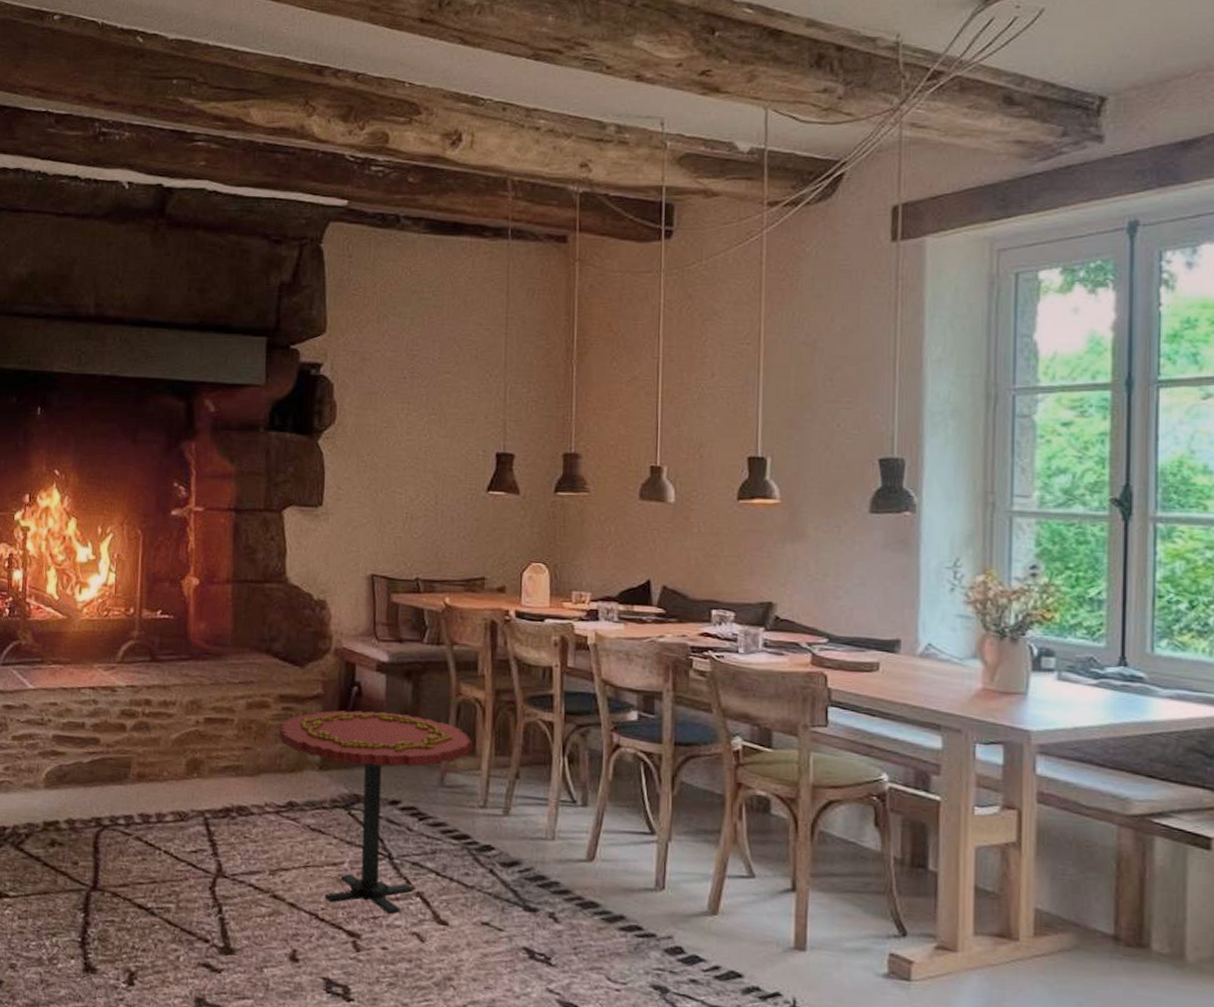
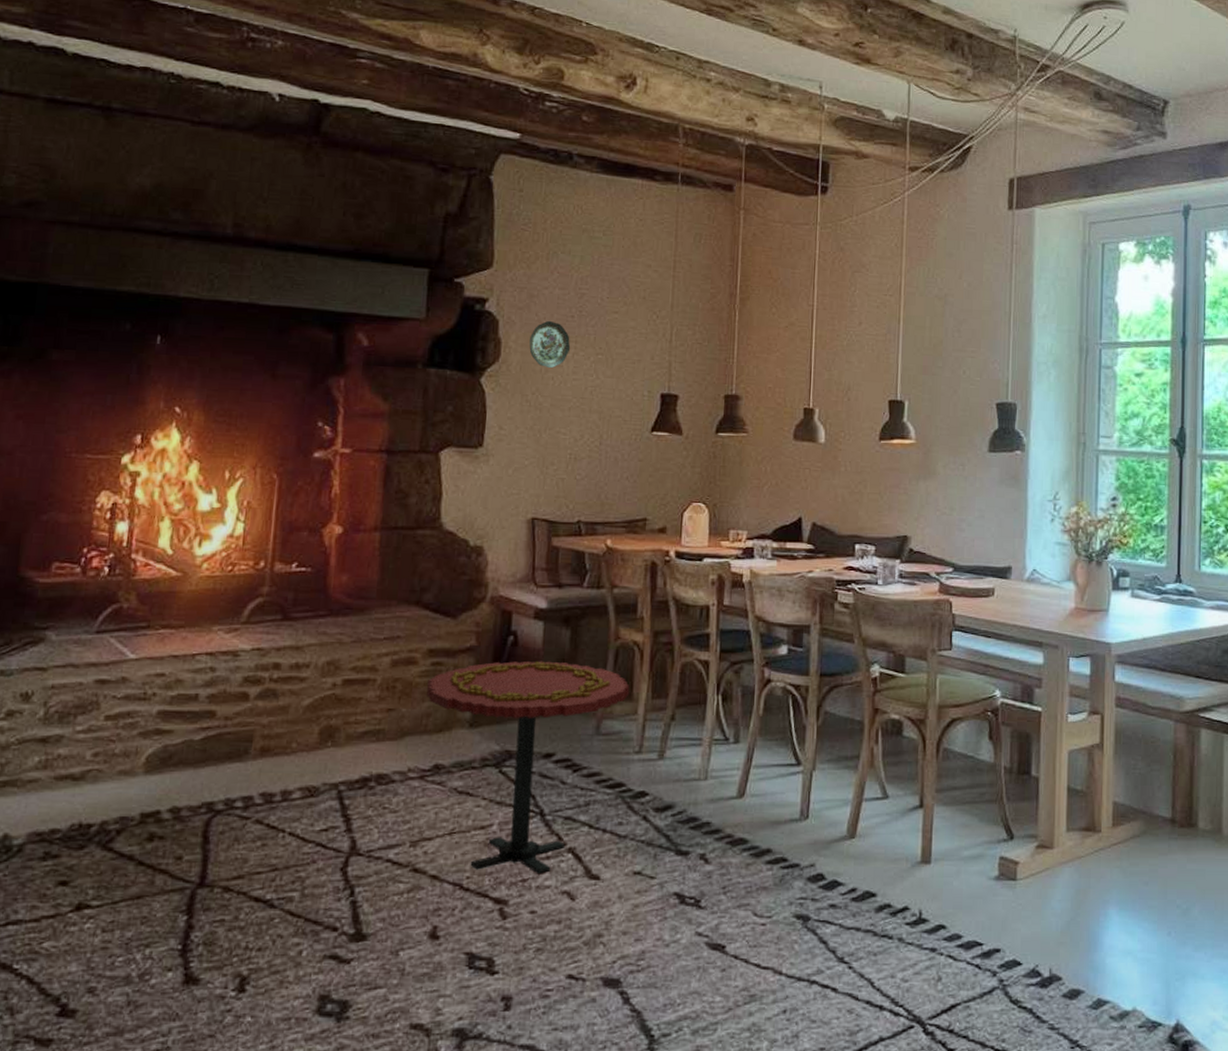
decorative plate: none [363,382,404,429] -> present [529,320,571,368]

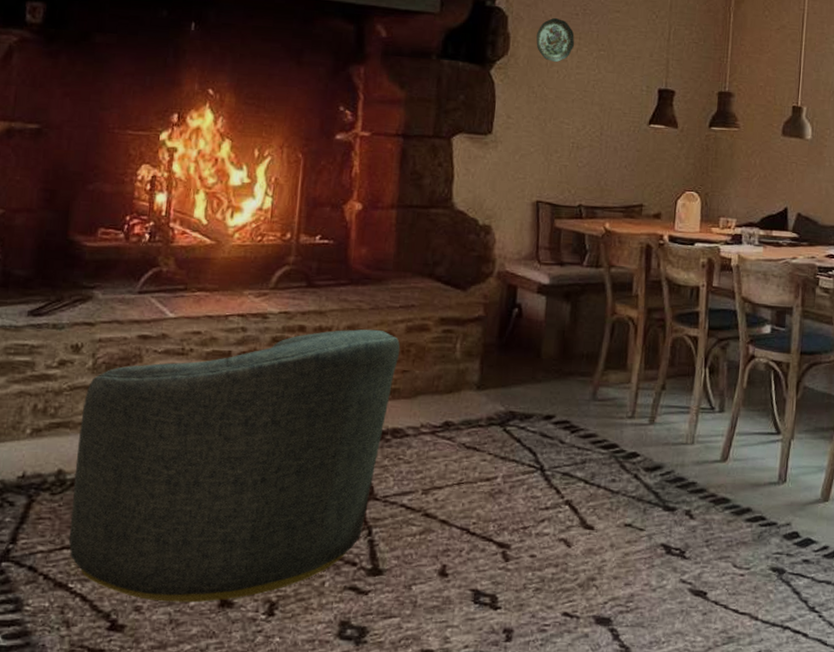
armchair: none [14,664,385,981] -> present [69,329,401,603]
side table: present [427,661,630,874] -> none [438,331,625,523]

